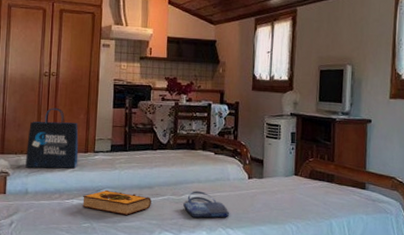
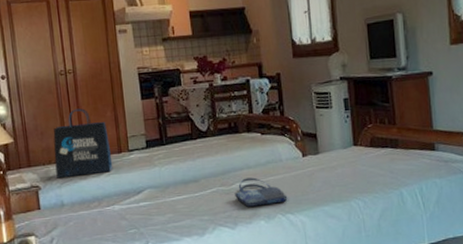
hardback book: present [82,189,151,215] -> none [124,190,200,215]

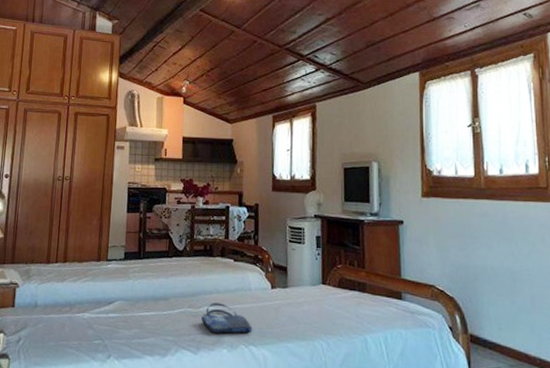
tote bag: present [53,108,113,179] -> none [36,213,91,279]

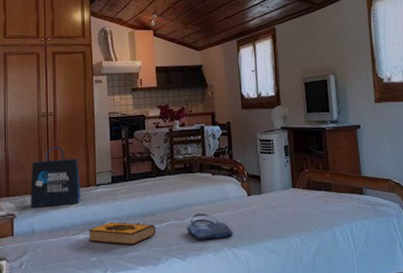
tote bag: none [36,213,91,279] -> present [30,146,81,208]
hardback book: none [94,301,167,330] -> present [88,221,156,245]

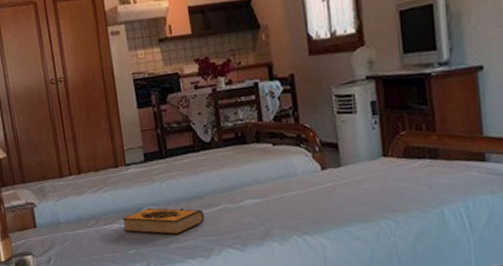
tote bag: present [30,146,81,208] -> none [46,120,110,195]
shopping bag: present [187,213,234,240] -> none [243,194,305,227]

